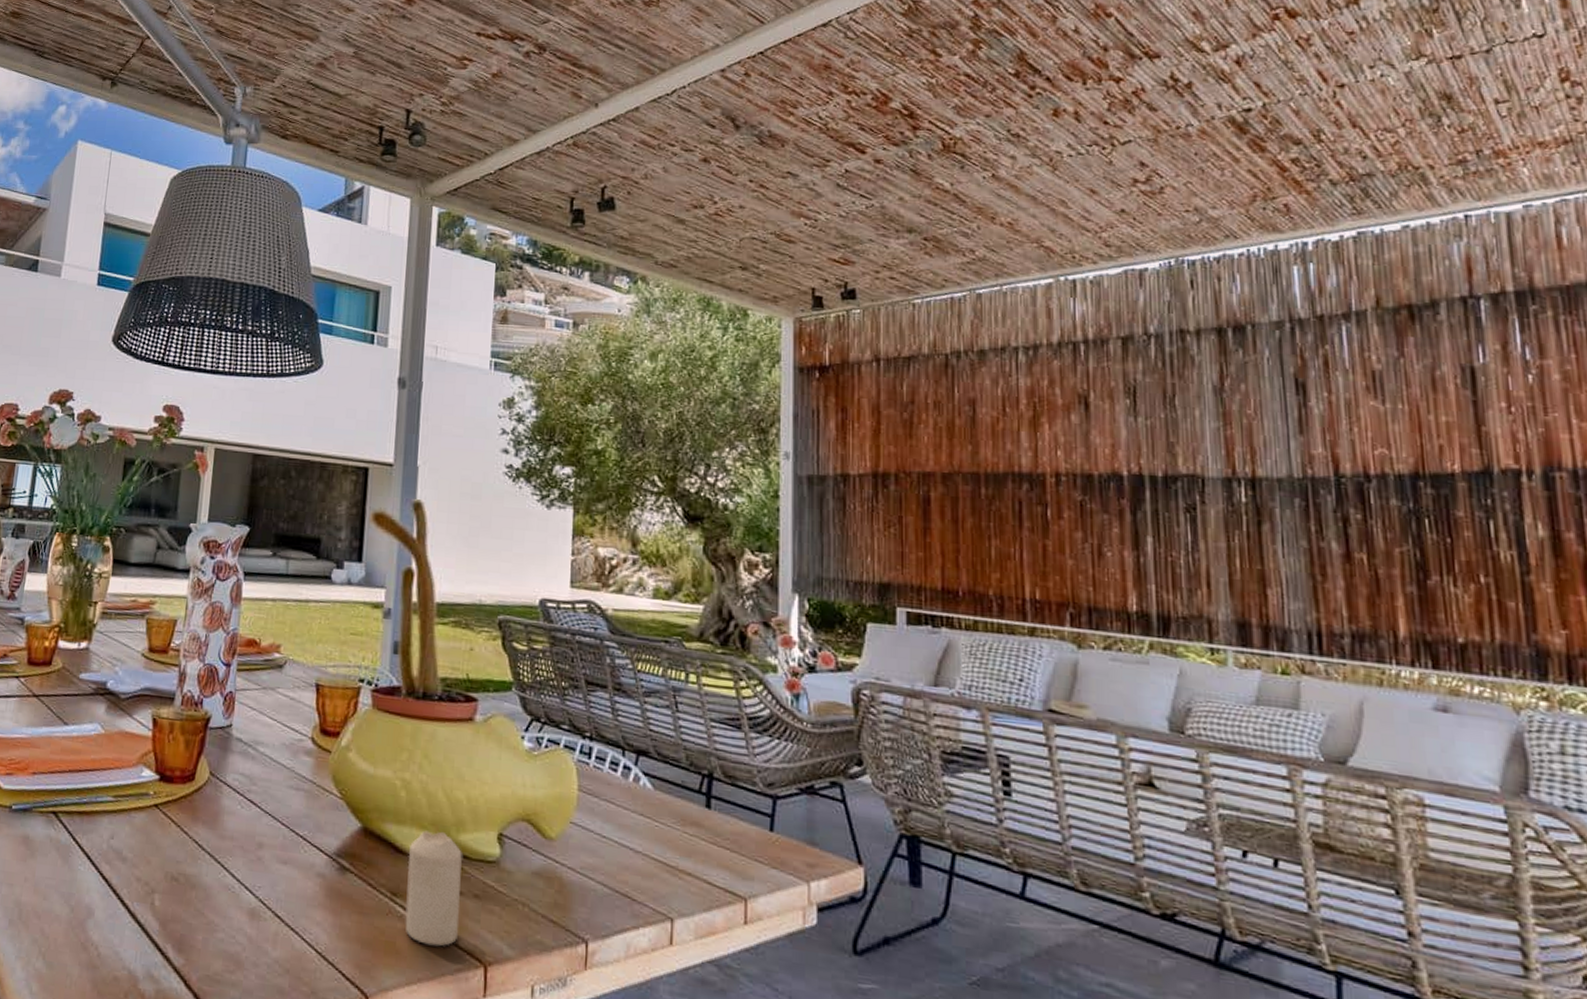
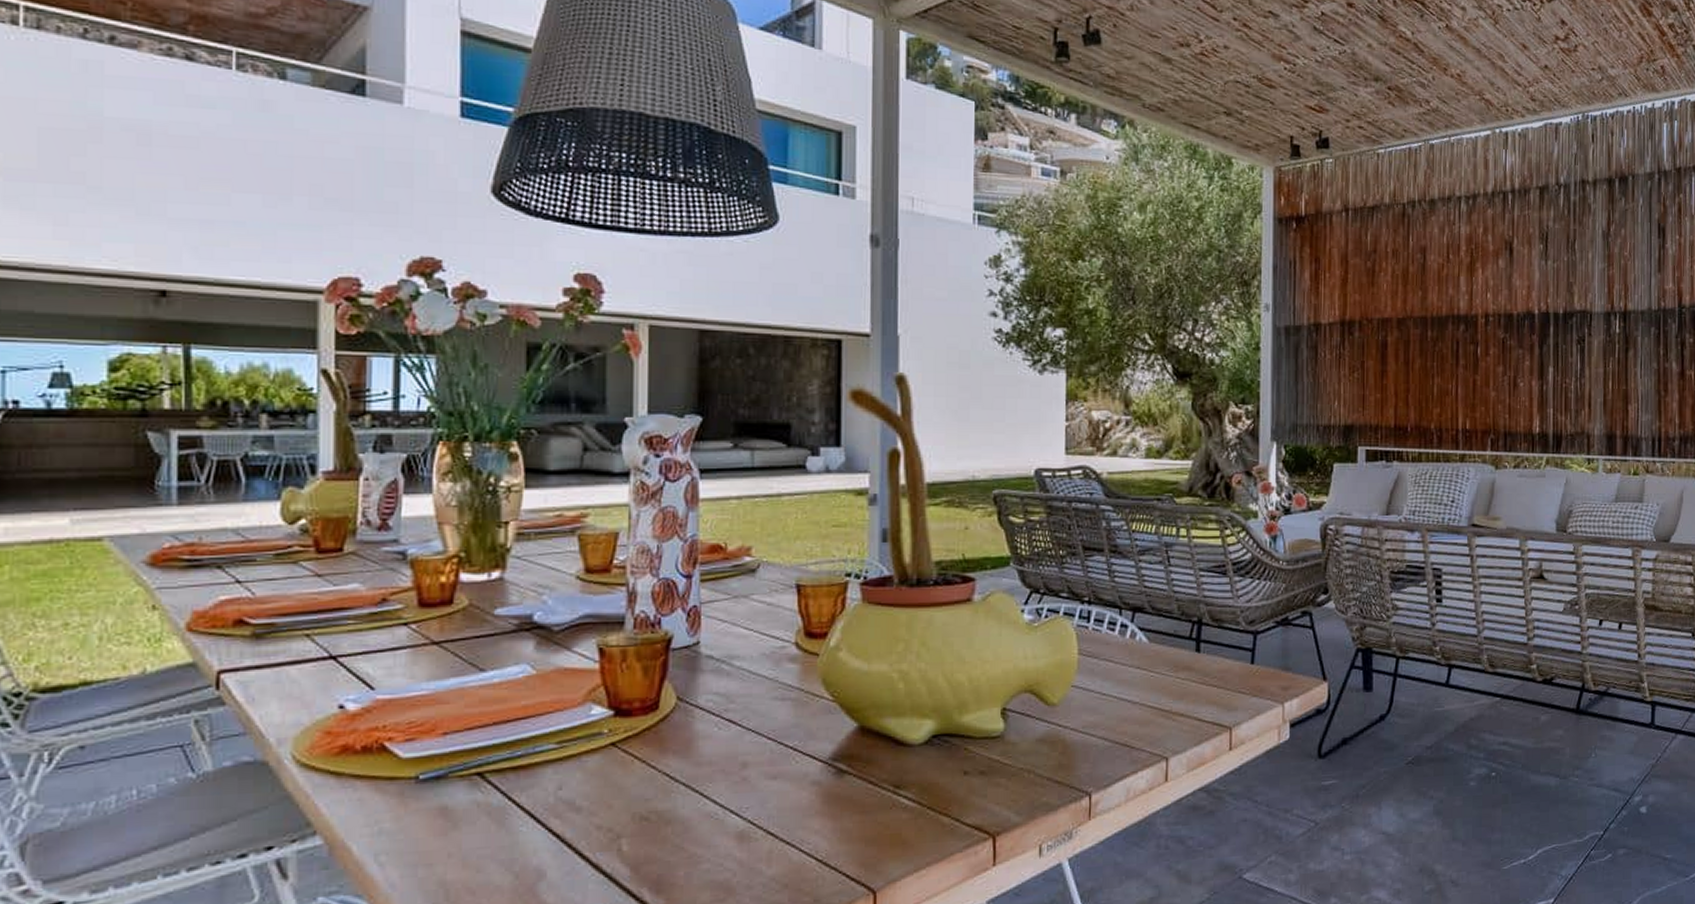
candle: present [405,830,464,947] -> none [909,716,967,829]

